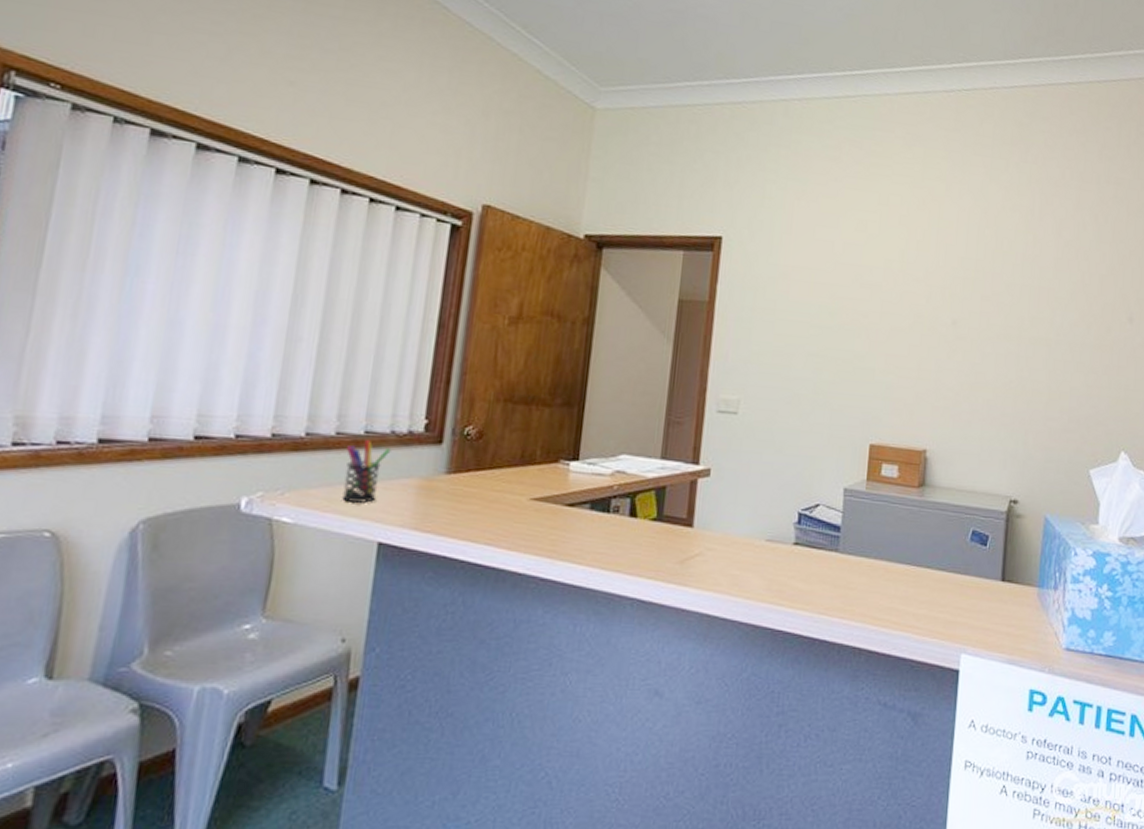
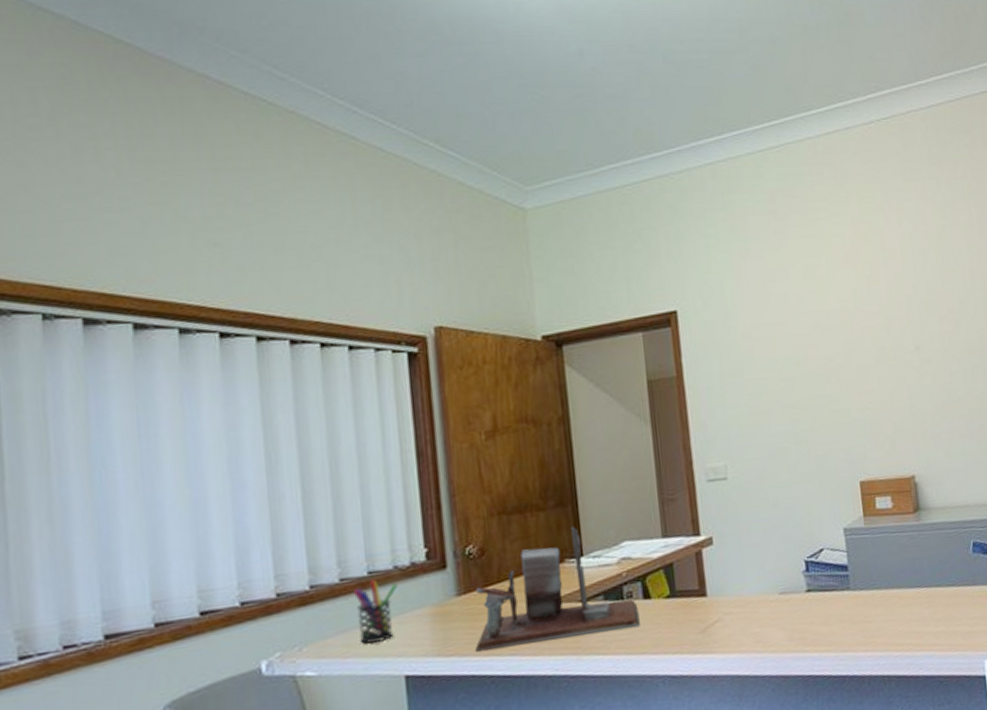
desk organizer: none [453,428,623,544] -> present [475,525,640,652]

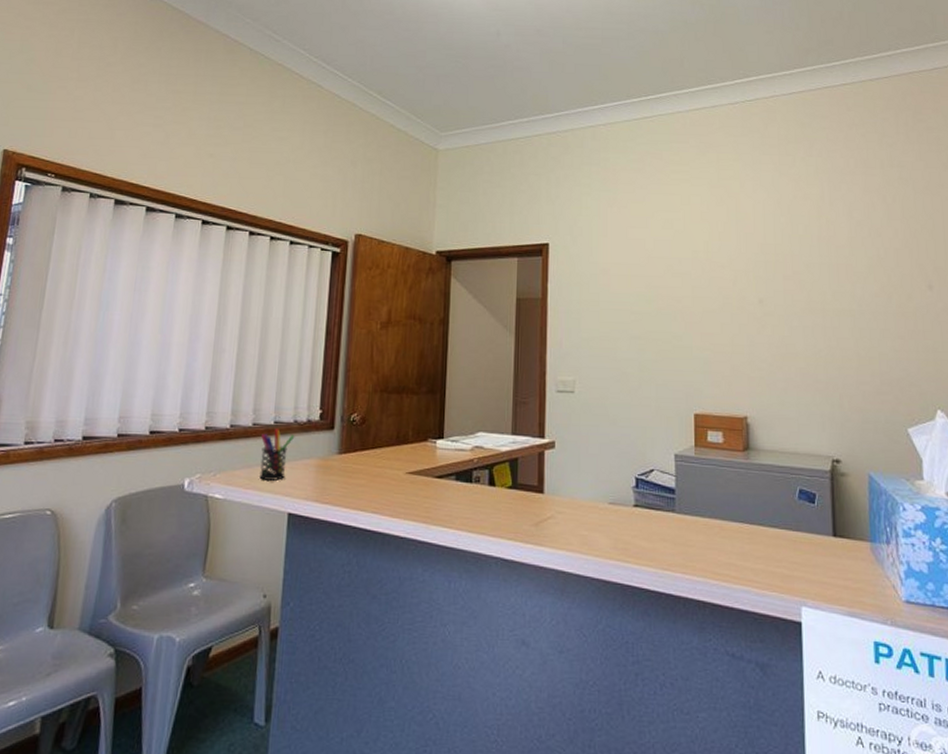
desk organizer: present [475,525,640,652] -> none [346,411,483,510]

